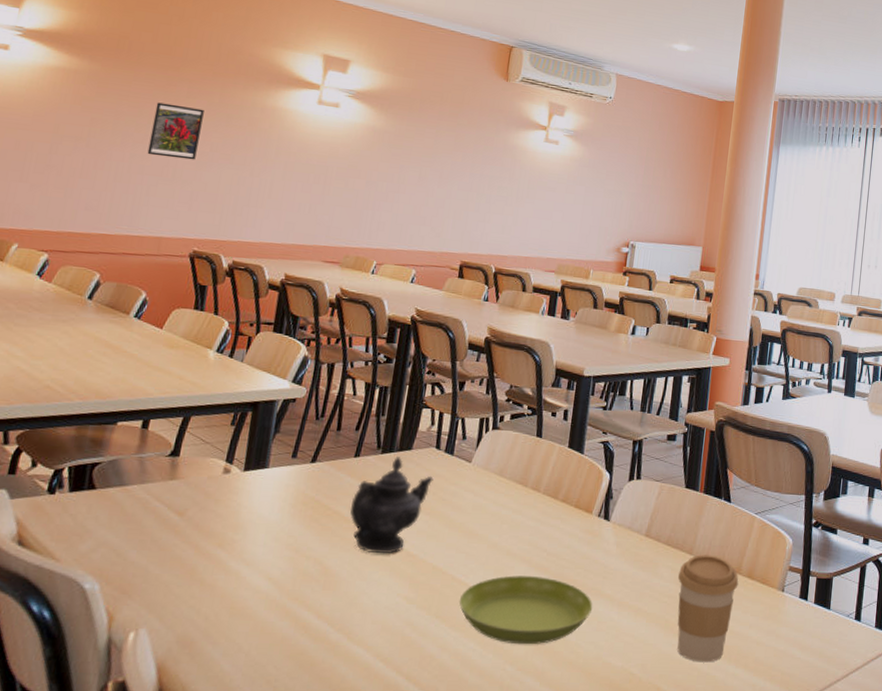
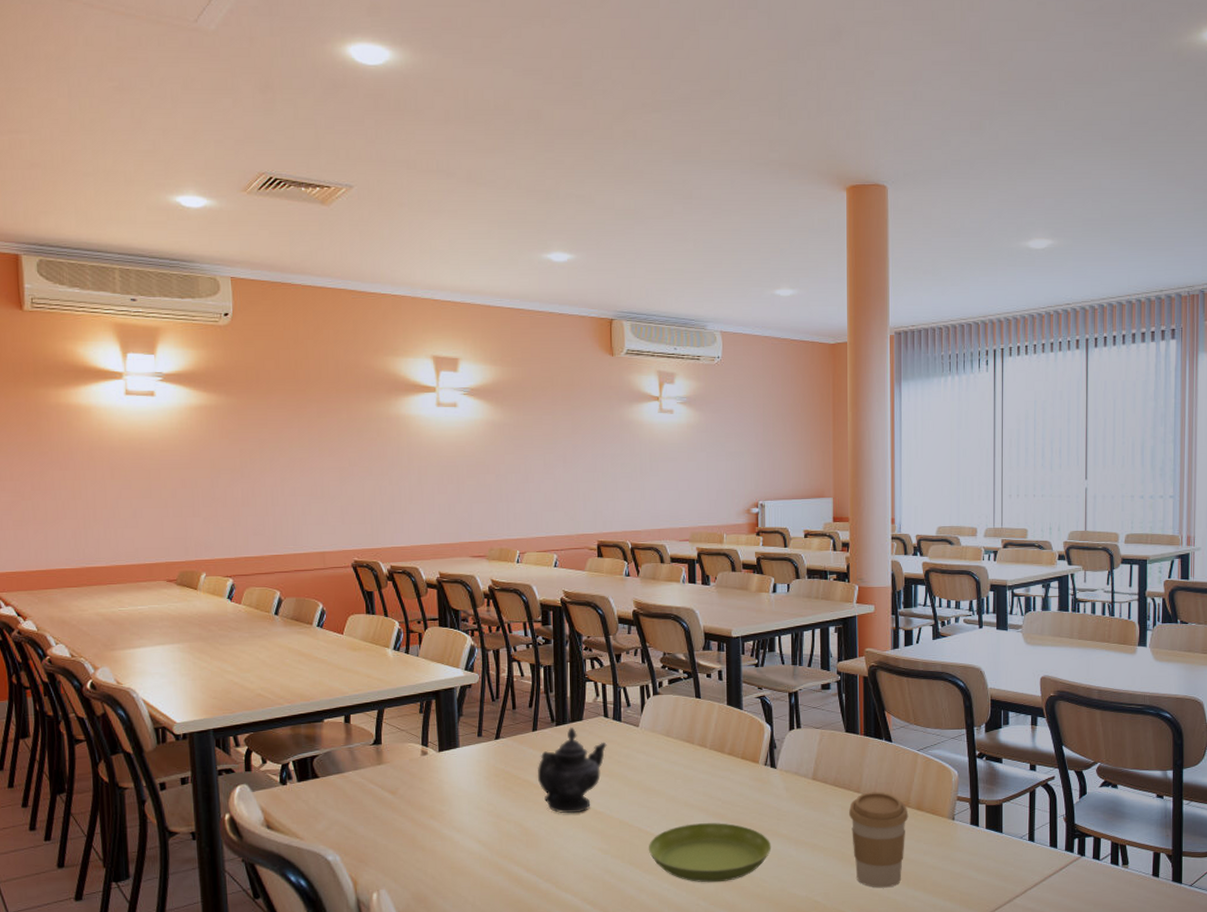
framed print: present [147,102,204,160] -> none [293,426,338,477]

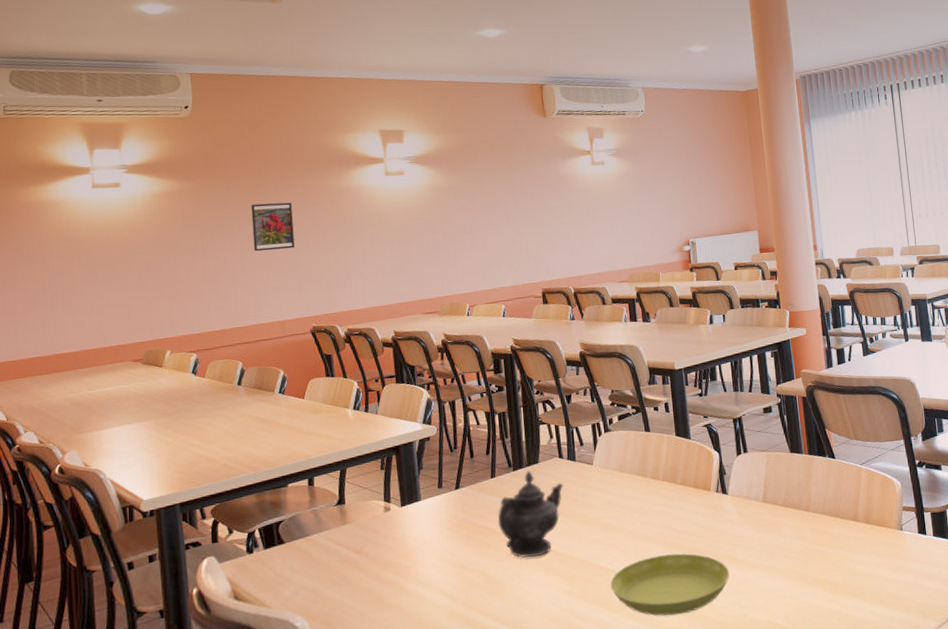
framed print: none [293,426,338,477] -> present [251,202,295,252]
coffee cup: present [849,792,909,888] -> none [801,508,859,606]

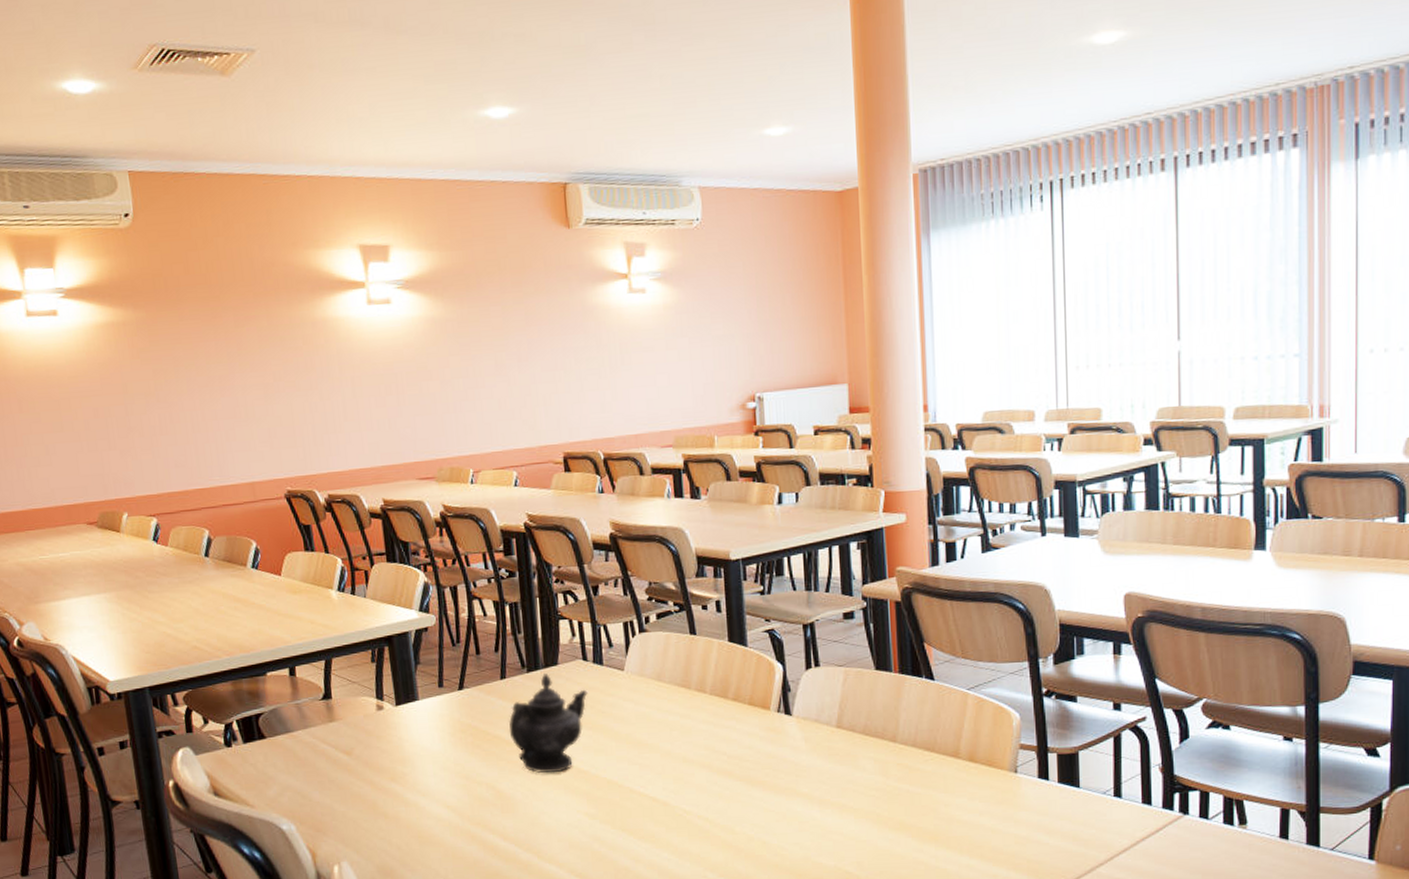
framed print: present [251,202,295,252] -> none [208,337,263,398]
saucer: present [610,553,730,616] -> none [642,781,790,851]

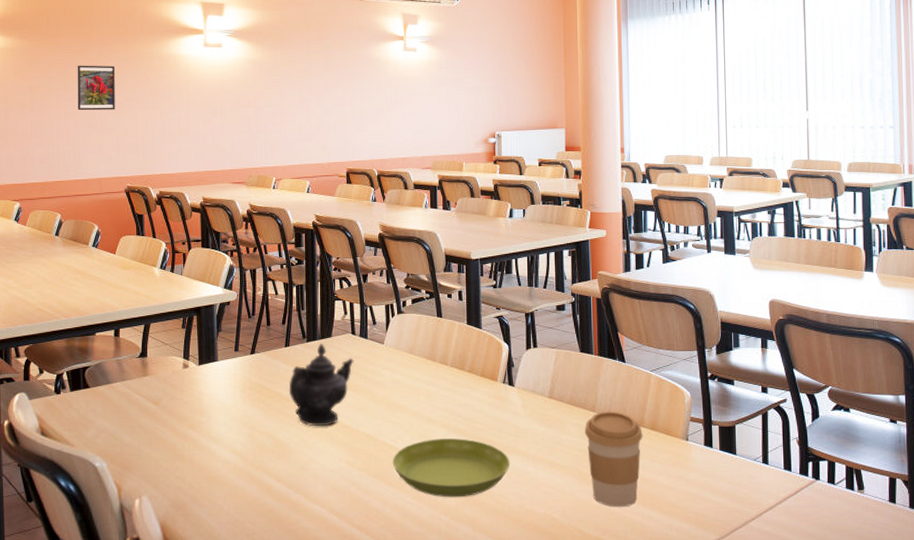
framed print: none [208,337,263,398] -> present [77,65,115,111]
saucer: none [642,781,790,851] -> present [392,438,510,498]
coffee cup: none [884,740,959,856] -> present [585,411,643,507]

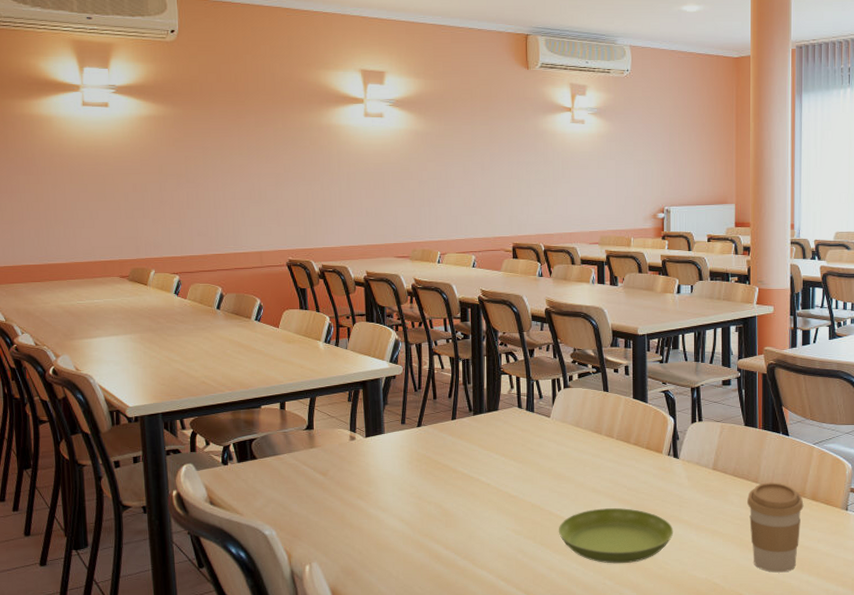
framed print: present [77,65,115,111] -> none [233,135,274,182]
teapot: present [289,344,354,427] -> none [456,417,520,497]

